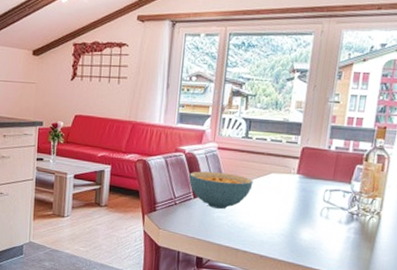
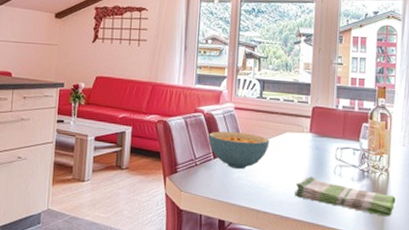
dish towel: none [276,218,386,260] -> present [294,176,396,217]

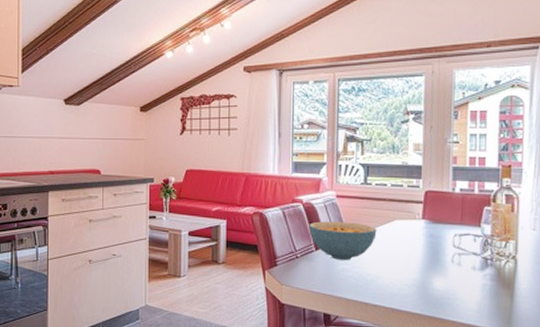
dish towel: present [294,176,396,217] -> none [407,266,525,308]

